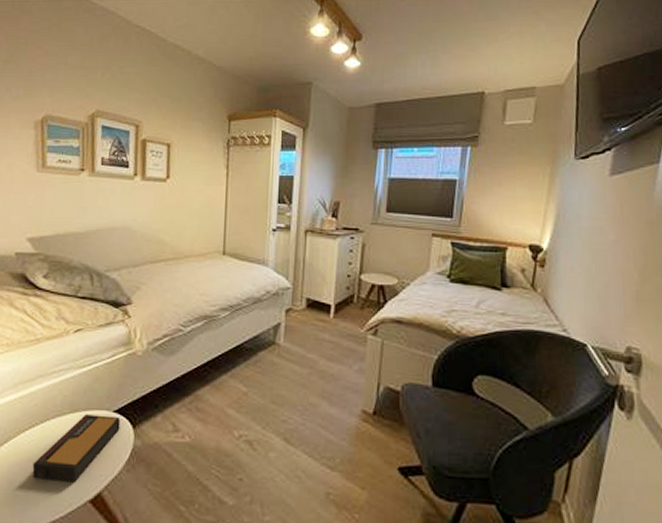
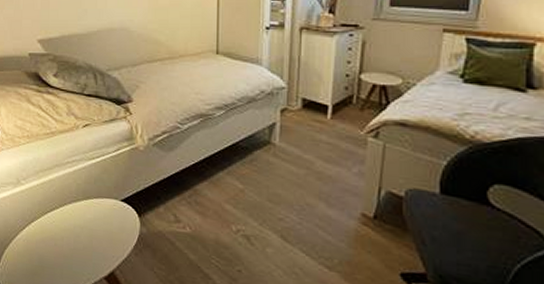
alarm clock: present [32,414,121,483] -> none [55,201,128,261]

